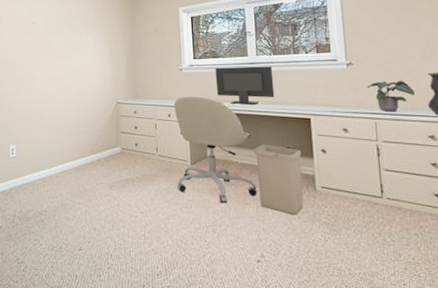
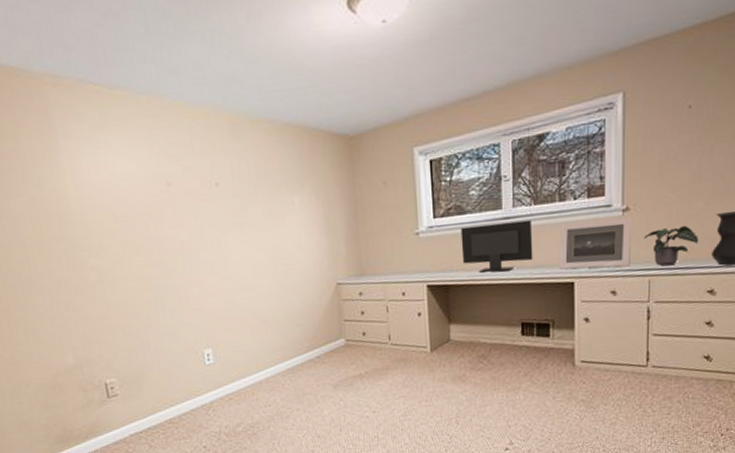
office chair: present [174,96,258,203] -> none [409,266,509,392]
trash bin: present [254,144,303,215] -> none [506,318,561,396]
picture frame: none [296,71,358,110] -> present [559,217,633,270]

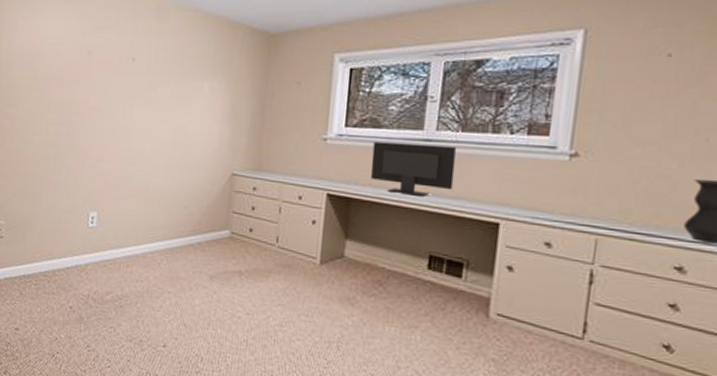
picture frame: present [559,217,633,270] -> none [483,157,582,219]
potted plant: present [644,225,698,266] -> none [594,184,667,229]

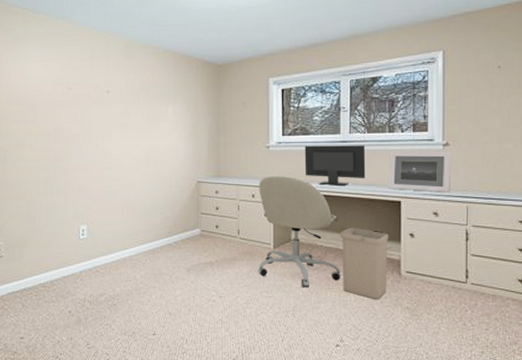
office chair: none [297,175,409,318] -> present [258,176,342,288]
trash bin: none [406,249,478,345] -> present [340,227,389,300]
picture frame: none [483,157,582,219] -> present [388,151,452,192]

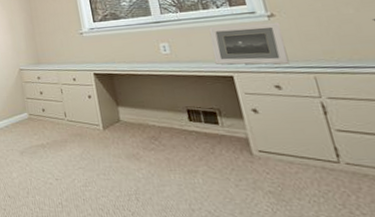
office chair: present [258,176,342,288] -> none [78,59,183,170]
computer monitor: present [304,145,366,186] -> none [117,24,188,65]
trash bin: present [340,227,389,300] -> none [172,105,240,183]

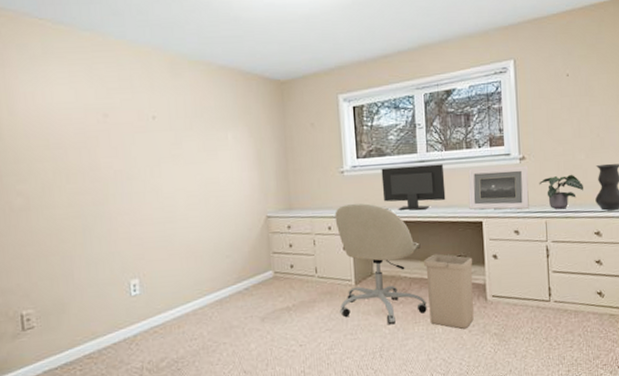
office chair: none [78,59,183,170] -> present [335,203,428,325]
computer monitor: none [117,24,188,65] -> present [381,164,446,211]
trash bin: none [172,105,240,183] -> present [424,253,474,330]
potted plant: none [297,28,360,65] -> present [539,174,583,210]

